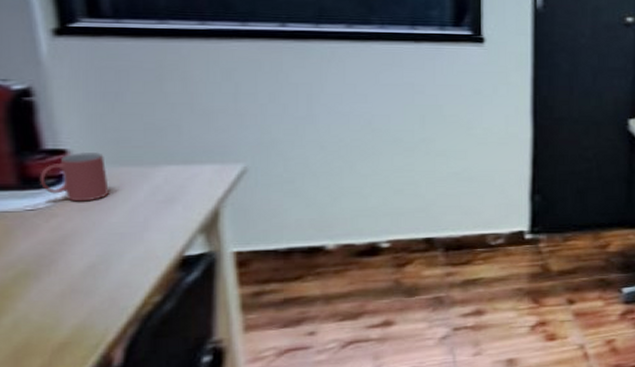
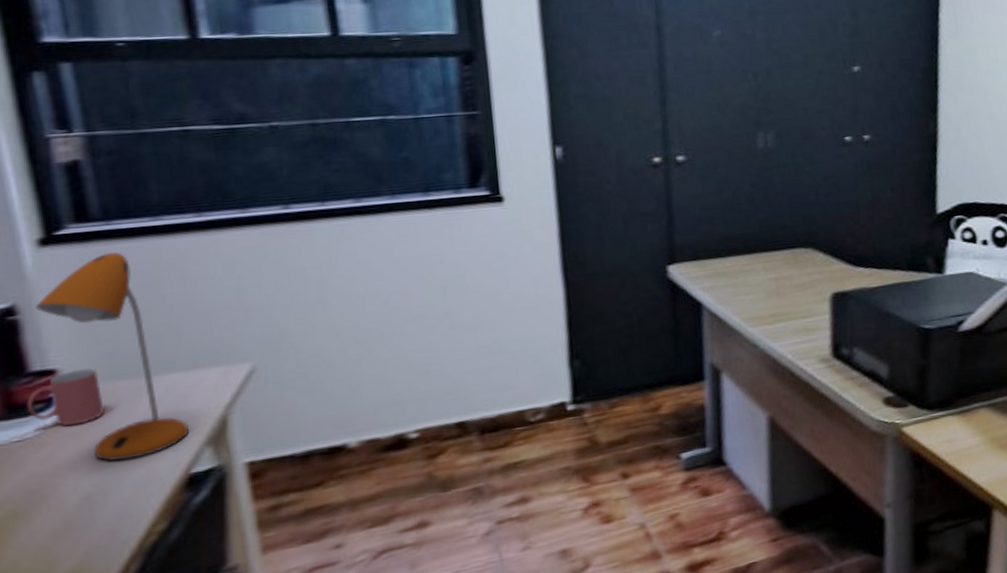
desk lamp: none [48,48,185,238] -> present [34,252,190,462]

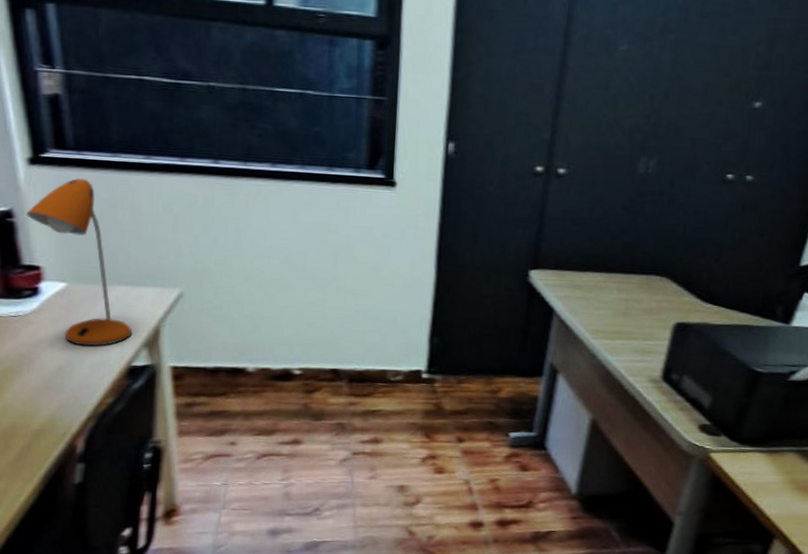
mug: present [27,367,106,427] -> none [20,268,74,313]

